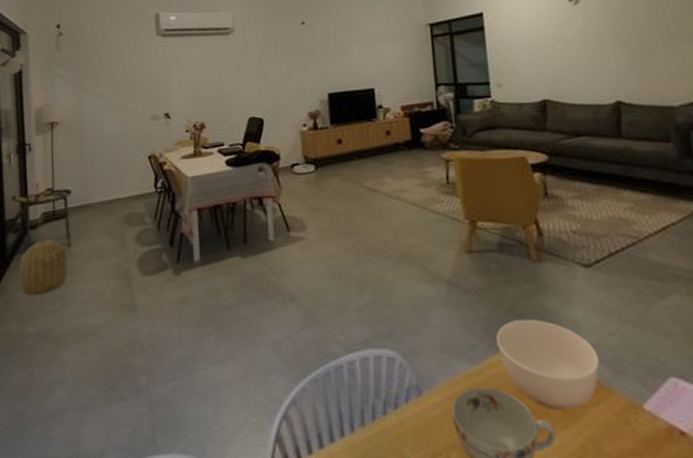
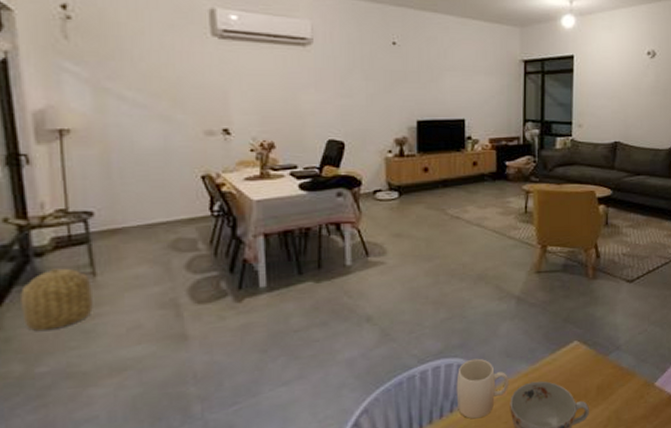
mug: none [387,351,449,427] -> present [456,358,510,419]
bowl: present [496,318,600,409] -> none [553,325,628,393]

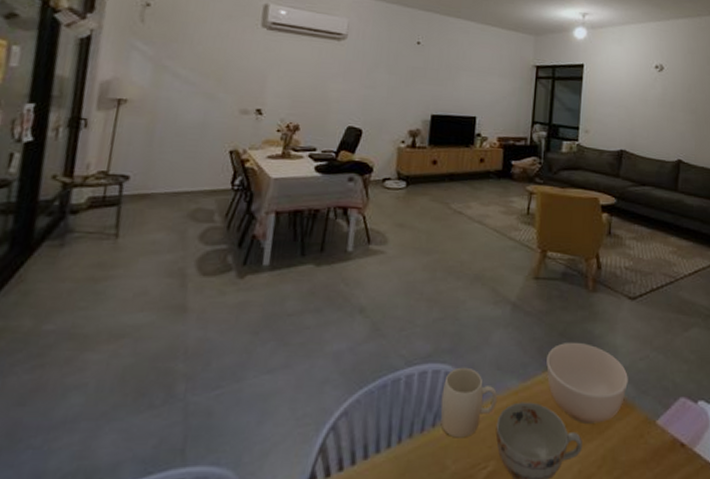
basket: present [21,268,93,331] -> none [45,227,113,287]
bowl: none [553,325,628,393] -> present [546,342,628,423]

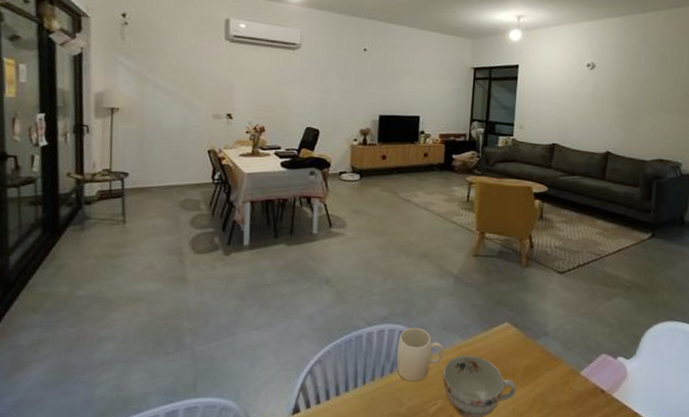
bowl: present [546,342,628,423] -> none [485,308,556,373]

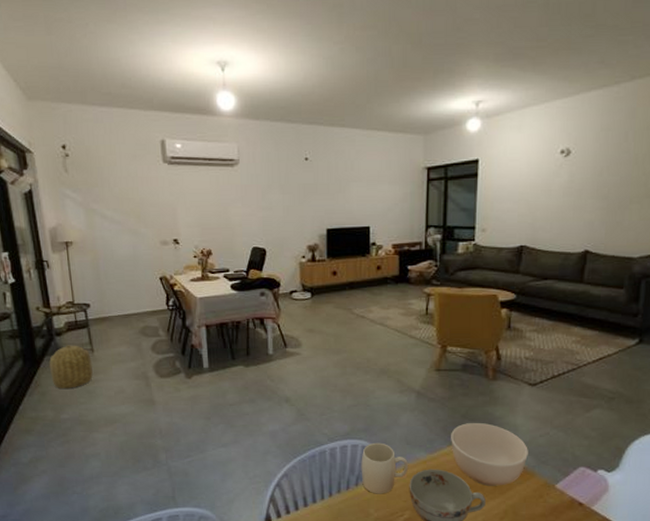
basket: none [72,215,122,262] -> present [49,345,93,388]
bowl: none [485,308,556,373] -> present [451,422,528,486]

